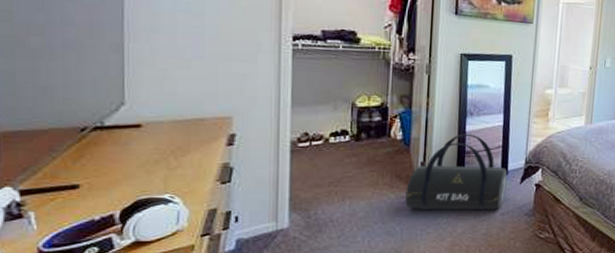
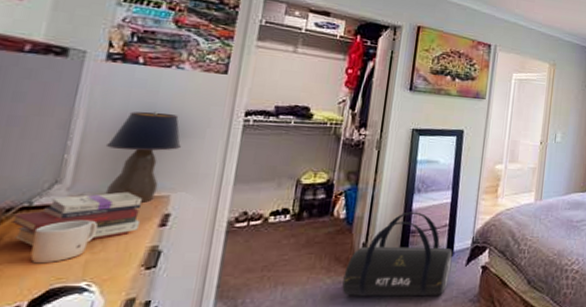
books: none [88,113,209,161] -> present [10,191,142,245]
mug: none [111,139,170,178] -> present [30,220,99,264]
table lamp: none [162,36,236,125] -> present [105,111,182,204]

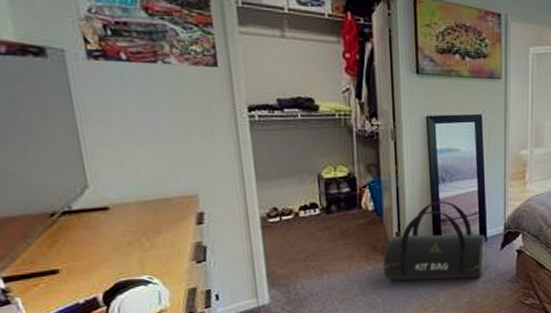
books: present [10,191,142,245] -> none [58,193,179,245]
mug: present [30,220,99,264] -> none [83,221,142,261]
table lamp: present [105,111,182,204] -> none [119,112,195,204]

